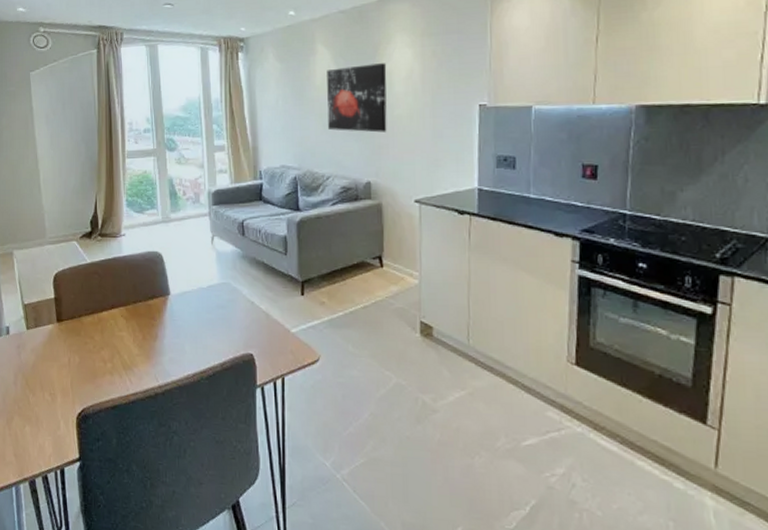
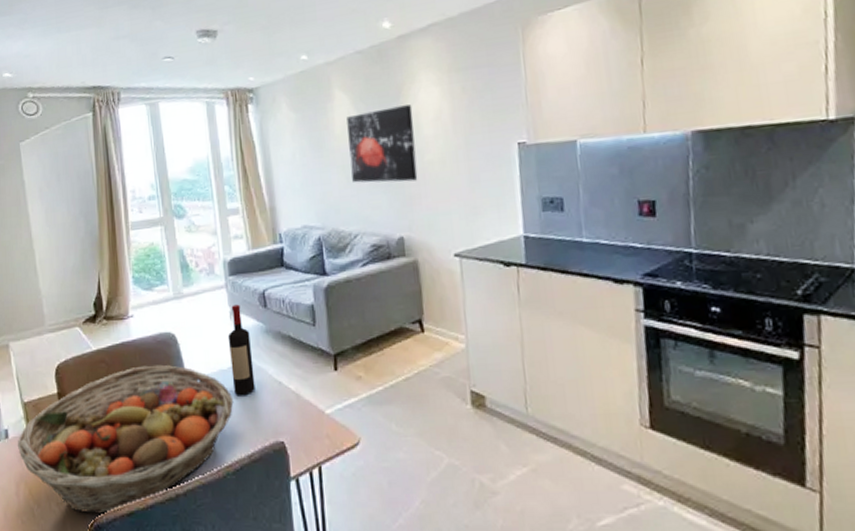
fruit basket: none [18,279,211,406] -> present [18,364,234,514]
wine bottle: none [208,231,230,311] -> present [227,304,255,395]

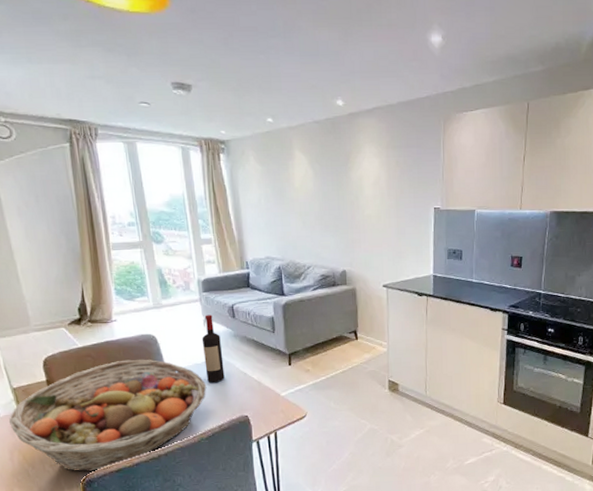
wall art: present [346,104,418,183] -> none [304,170,359,229]

